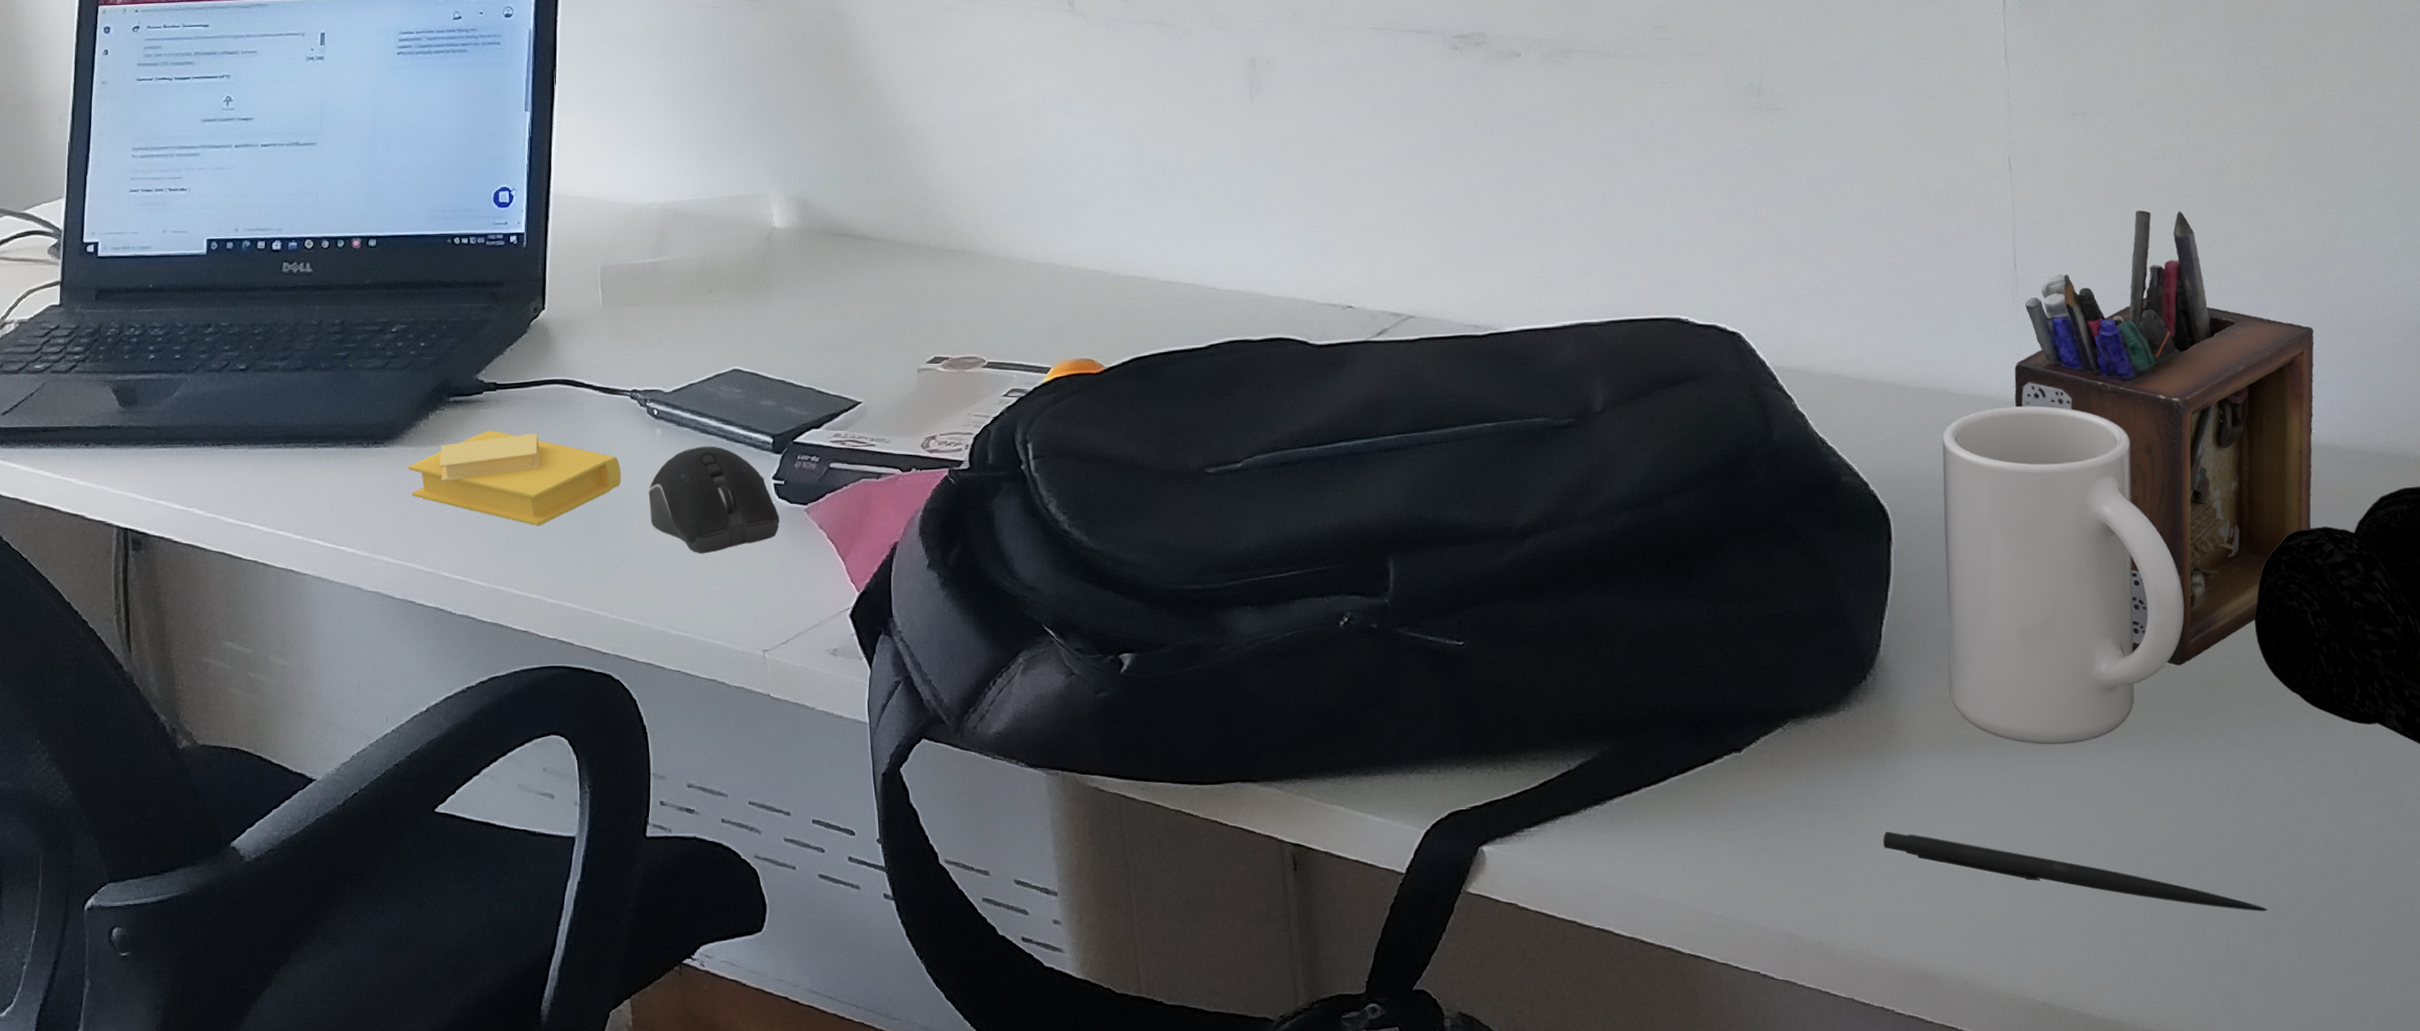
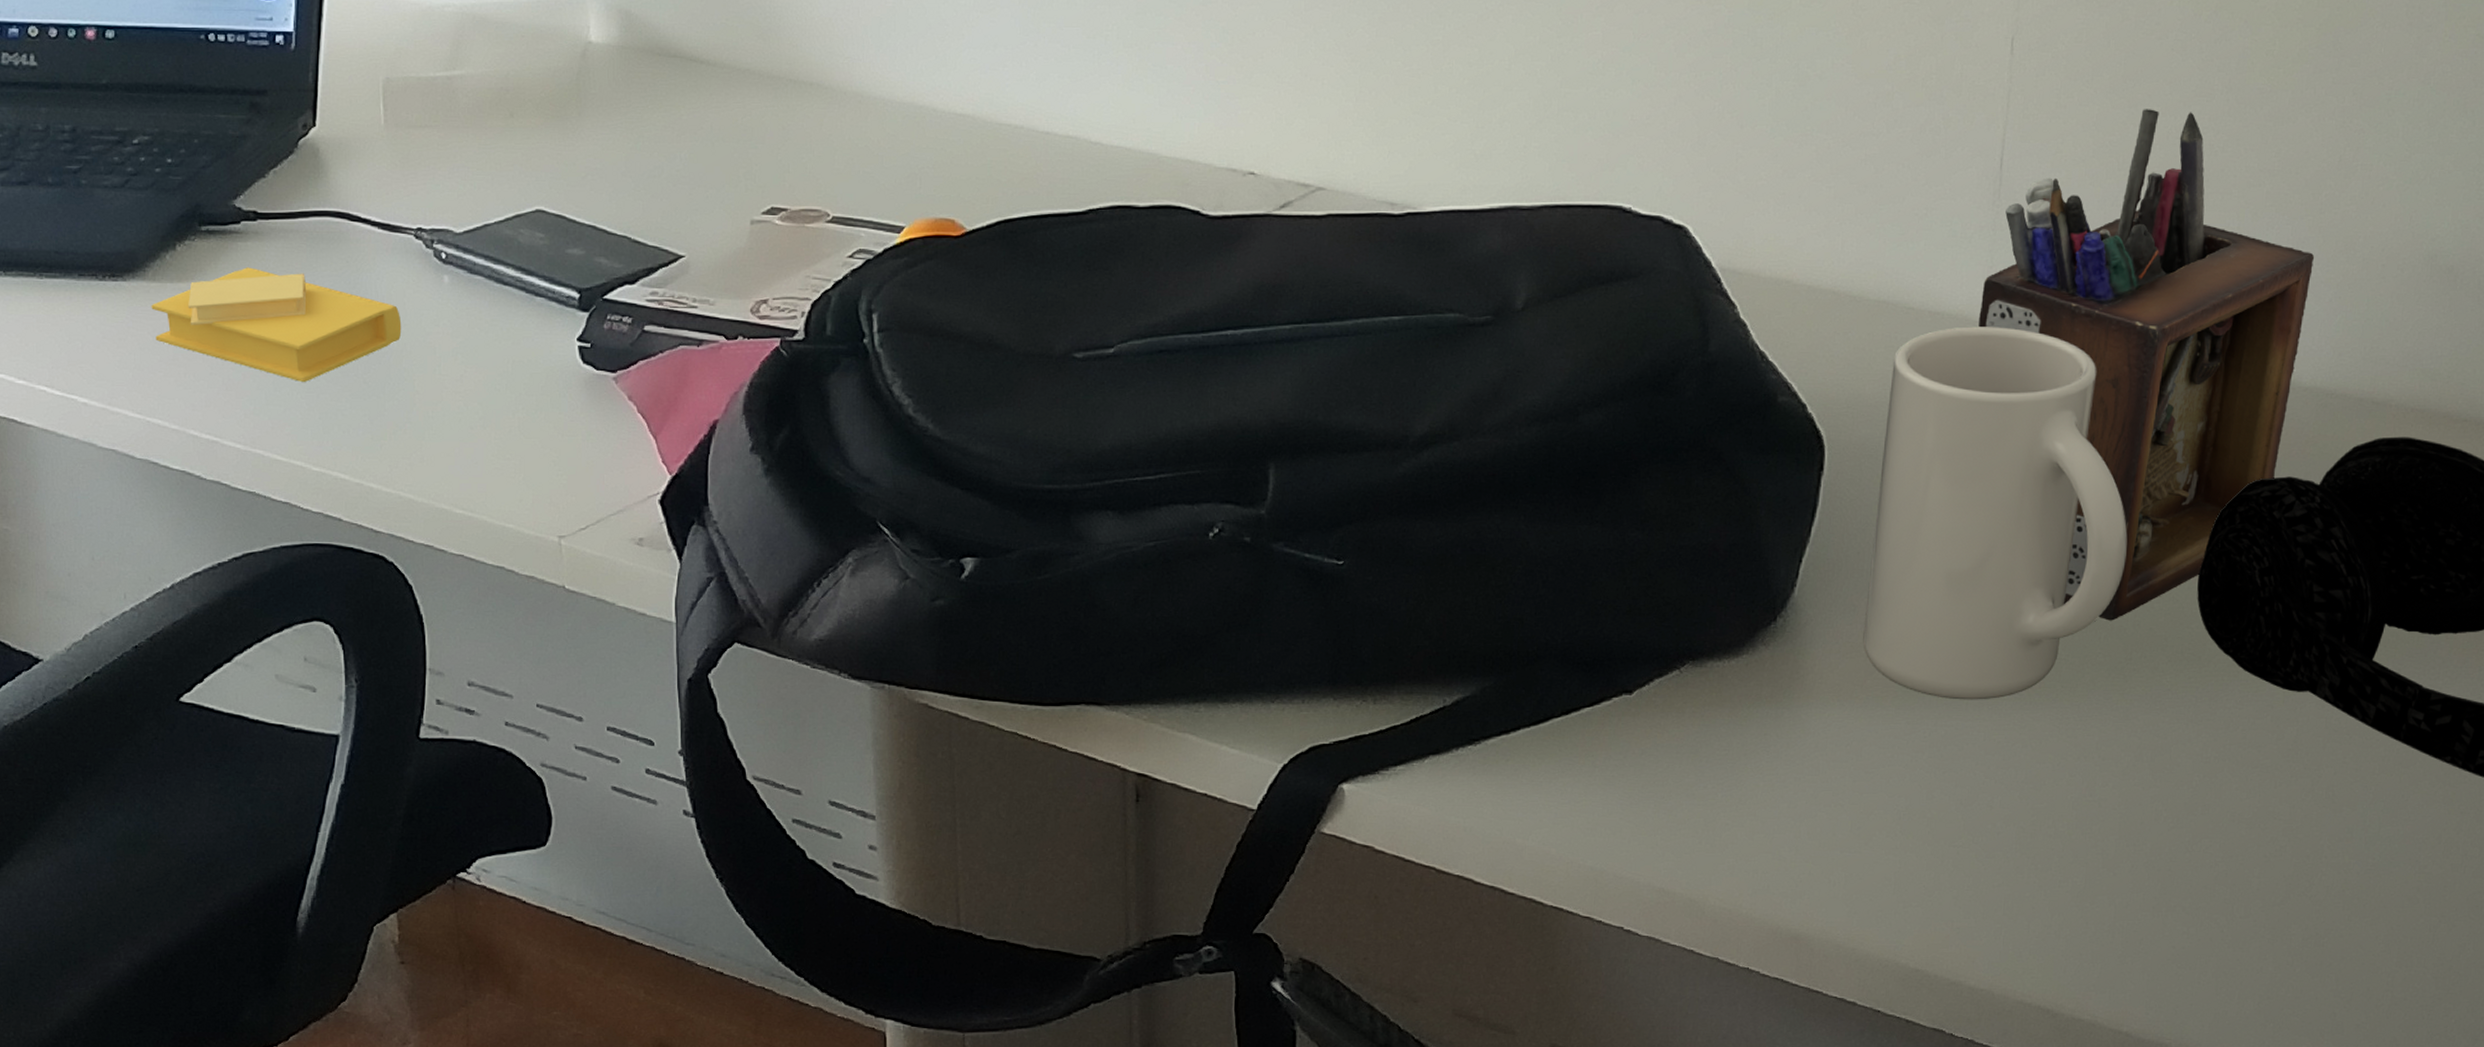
computer mouse: present [648,446,780,554] -> none [432,298,584,424]
pen: present [1883,831,2268,912] -> none [1771,784,2162,884]

